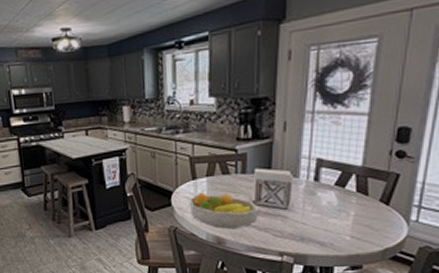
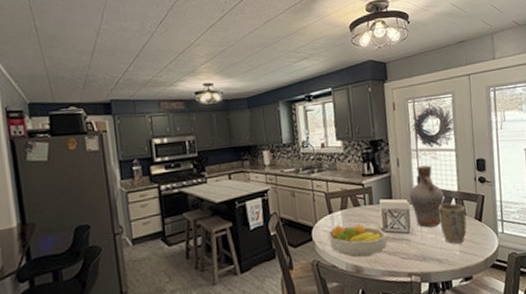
vase: none [295,131,342,206] -> present [409,165,445,228]
plant pot: none [329,179,369,227] -> present [438,203,467,244]

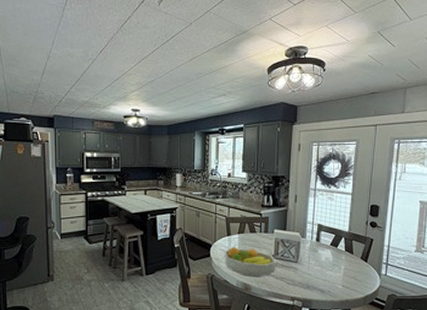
vase: present [409,165,445,228] -> none [303,204,335,260]
plant pot: present [438,203,467,244] -> none [327,241,353,278]

